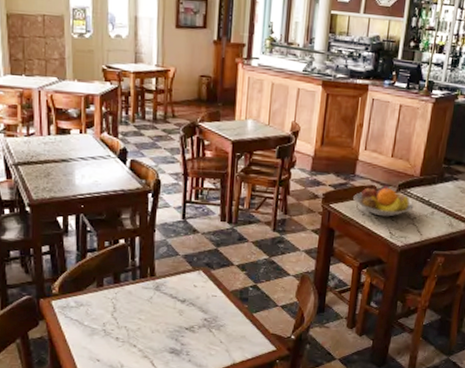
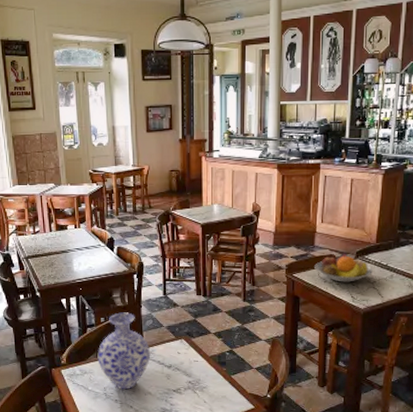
vase: none [97,236,162,326] -> present [97,312,151,390]

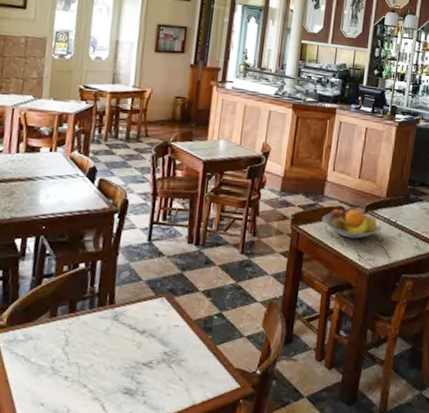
vase: present [97,312,151,390] -> none [50,260,122,363]

